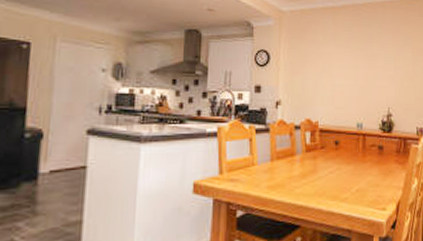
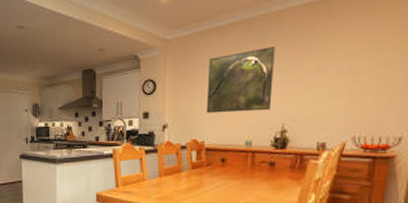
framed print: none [320,33,380,94] -> present [206,47,276,114]

